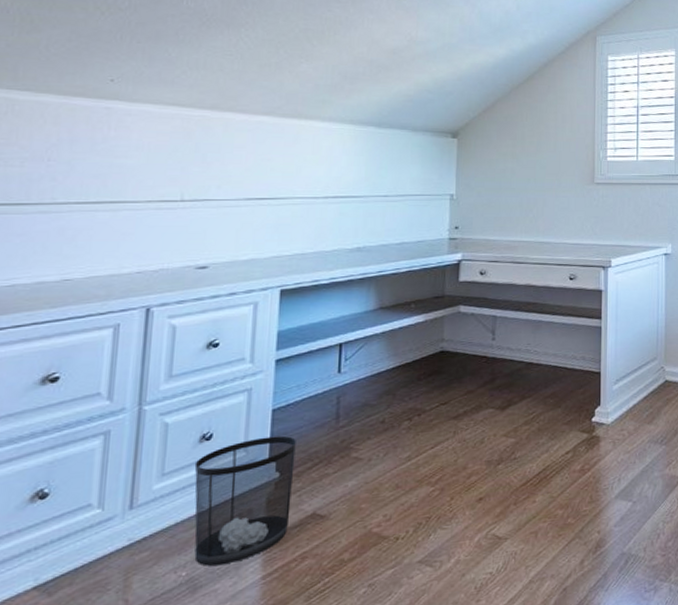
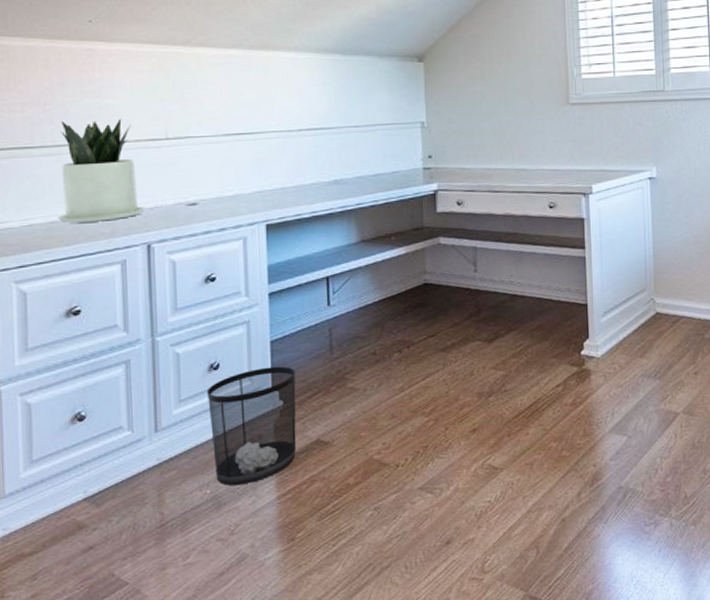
planter: none [45,178,149,285] -> present [57,118,145,224]

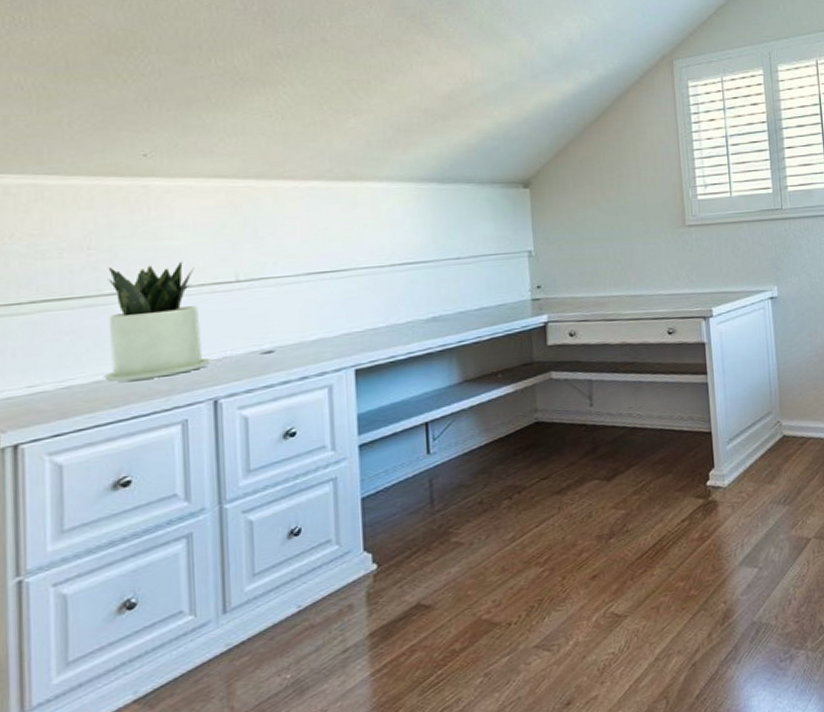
waste bin: present [206,366,296,486] -> none [285,525,393,667]

